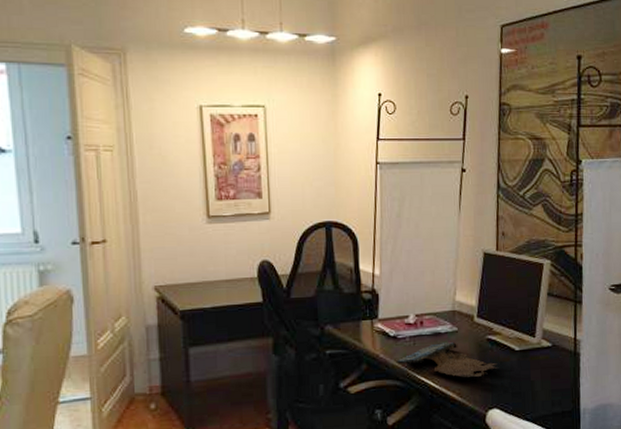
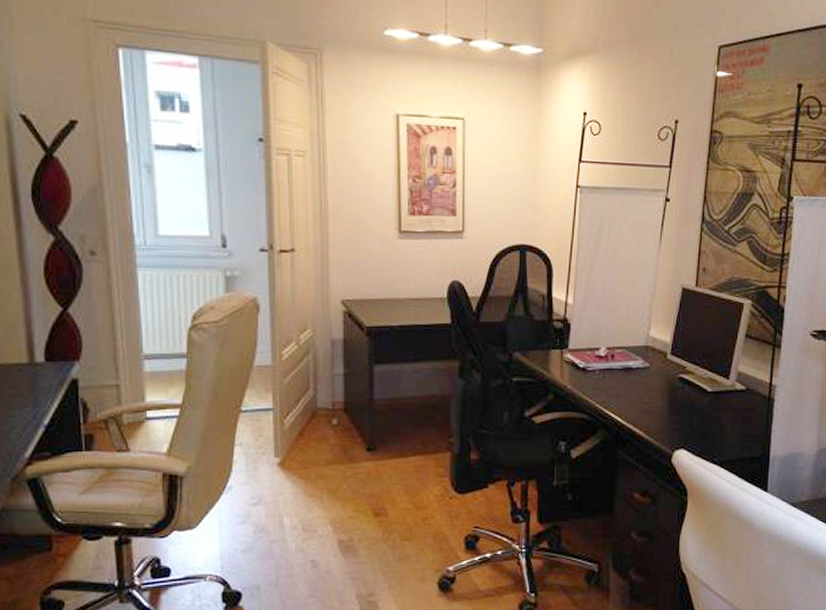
computer keyboard: present [396,342,500,378] -> none [584,378,691,415]

